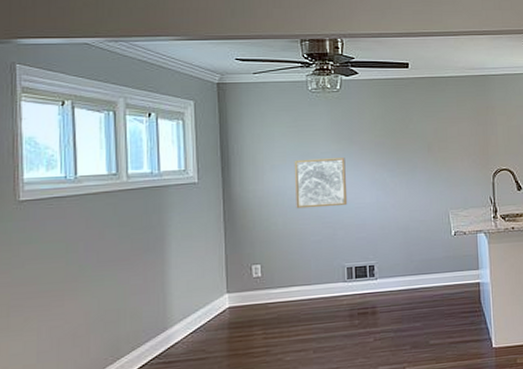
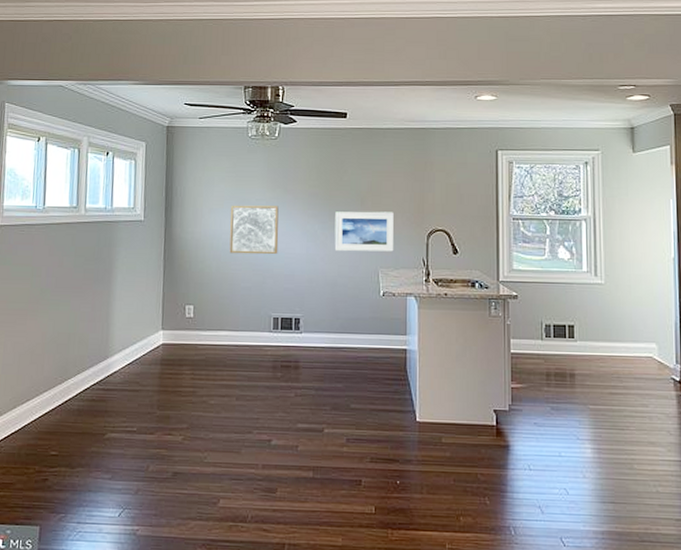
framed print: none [403,155,463,197] -> present [334,211,395,252]

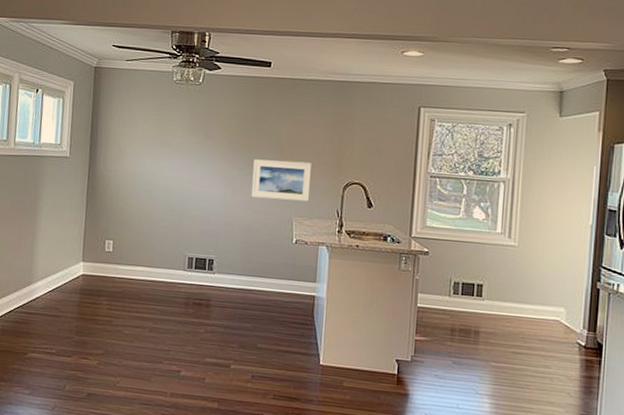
wall art: present [229,205,279,255] -> none [149,147,199,197]

